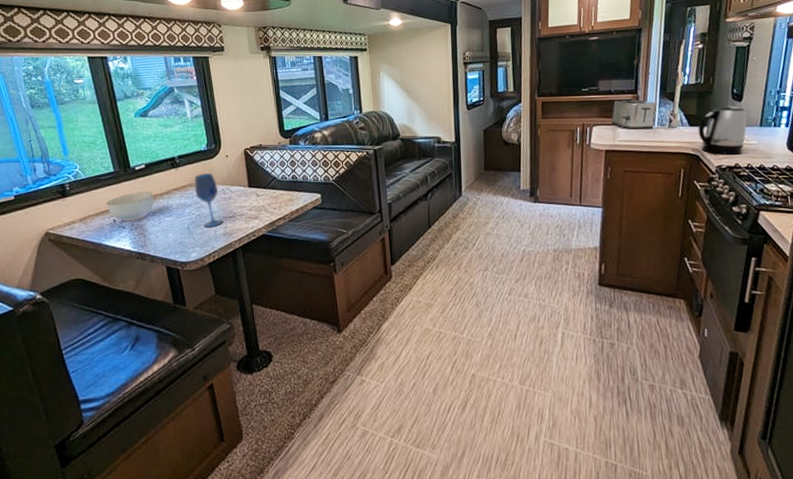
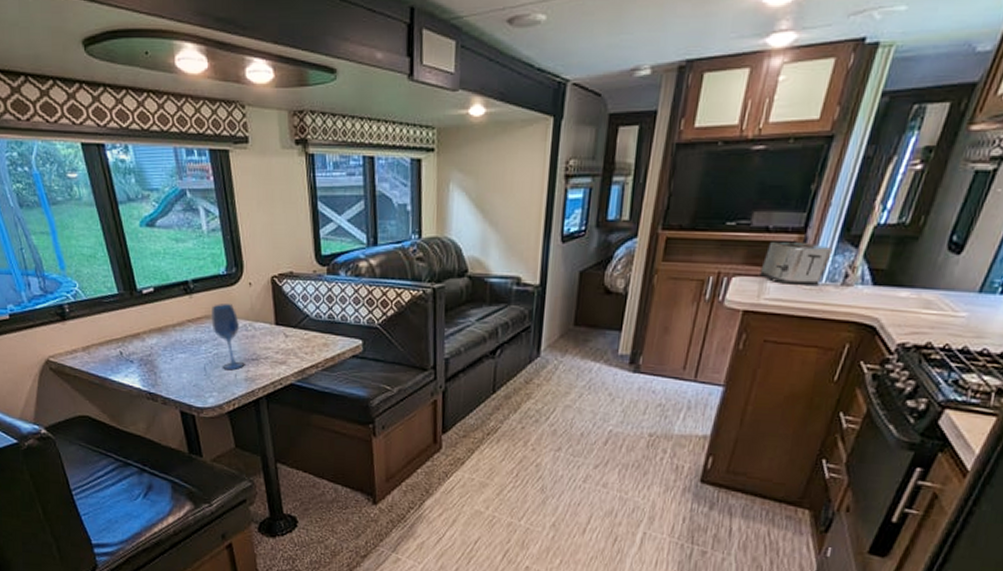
bowl: present [105,191,153,222] -> none [110,320,164,356]
kettle: present [698,105,747,156] -> none [881,259,966,332]

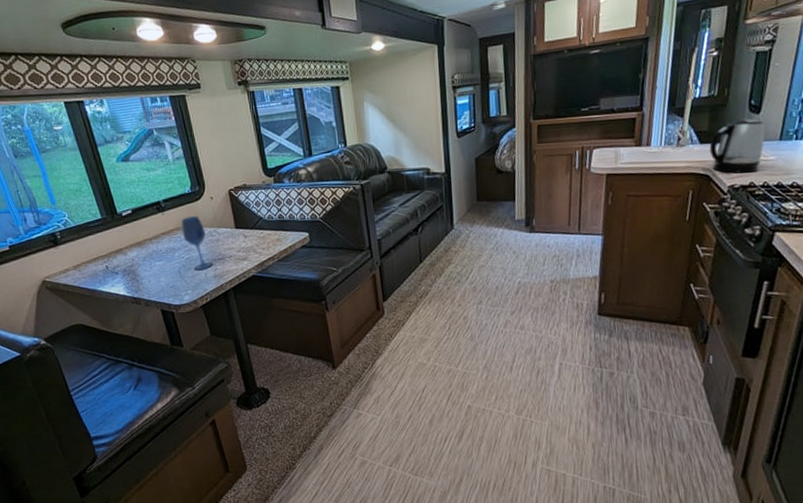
toaster: present [759,241,833,285] -> none [613,117,665,151]
kettle: none [881,259,966,332] -> present [709,118,766,174]

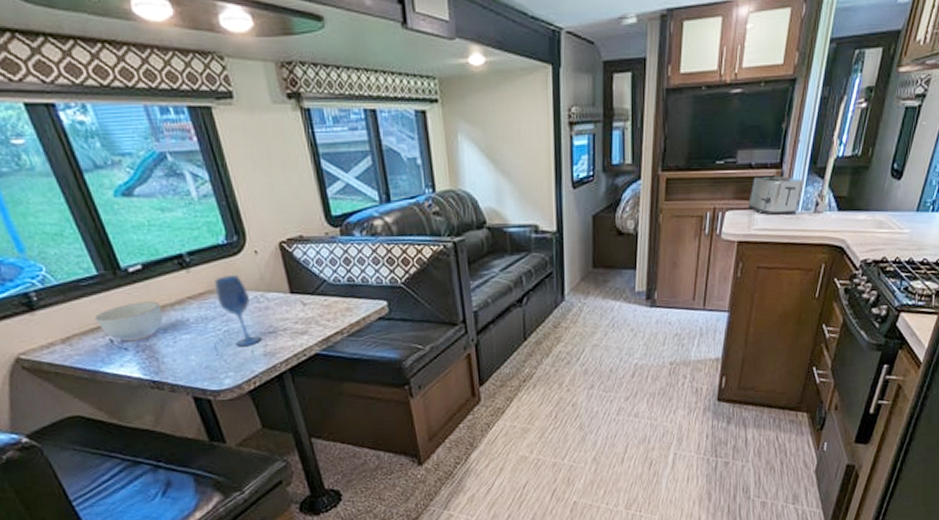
bowl: none [96,237,143,268] -> present [94,301,163,342]
toaster: none [613,117,665,151] -> present [748,175,804,215]
kettle: present [709,118,766,174] -> none [846,185,905,248]

